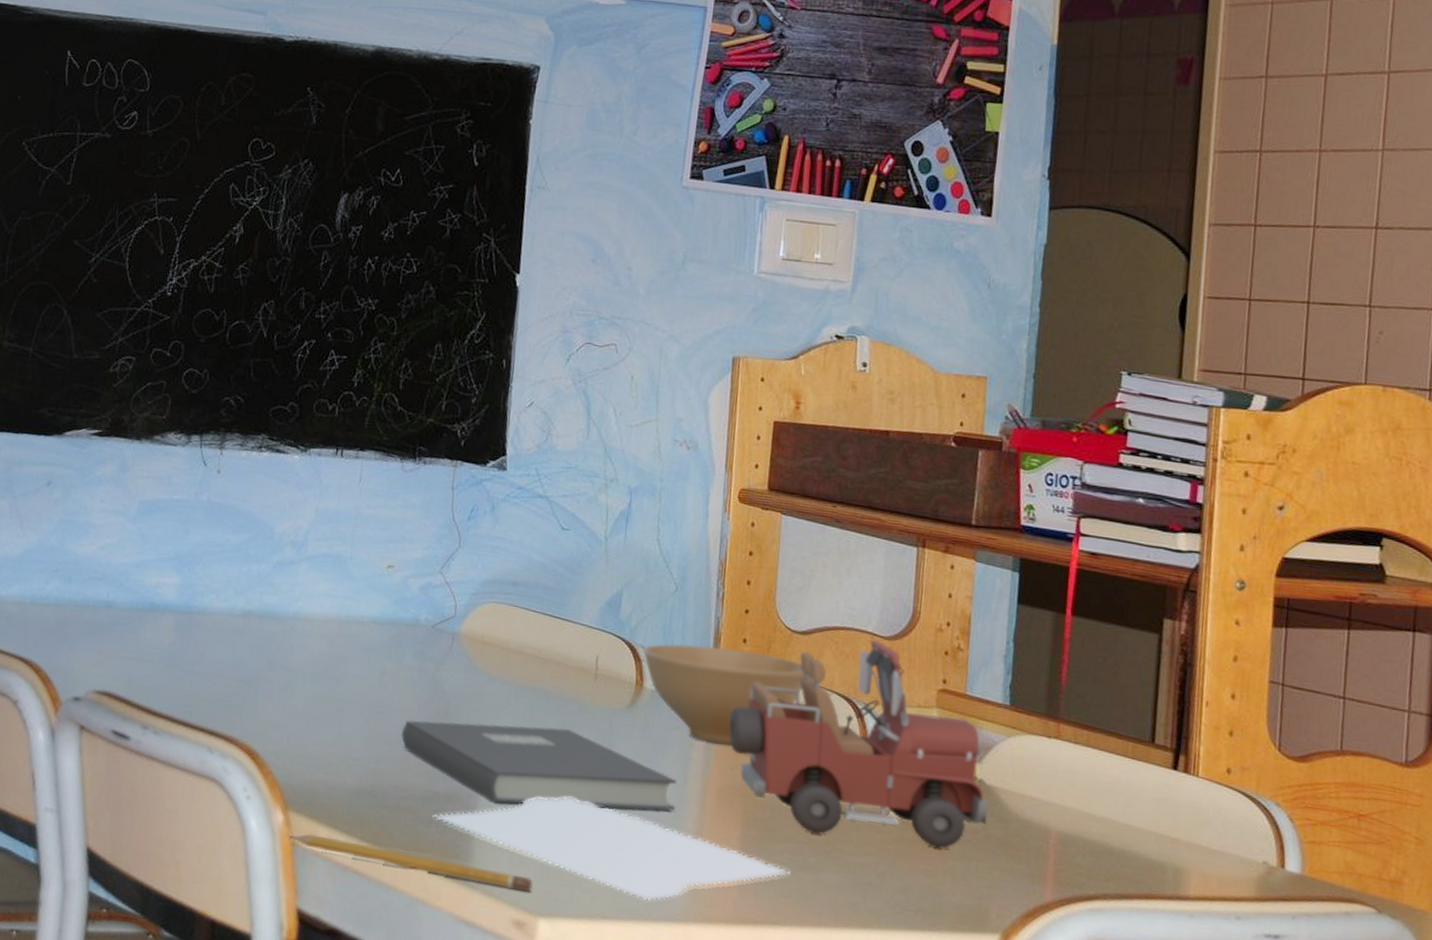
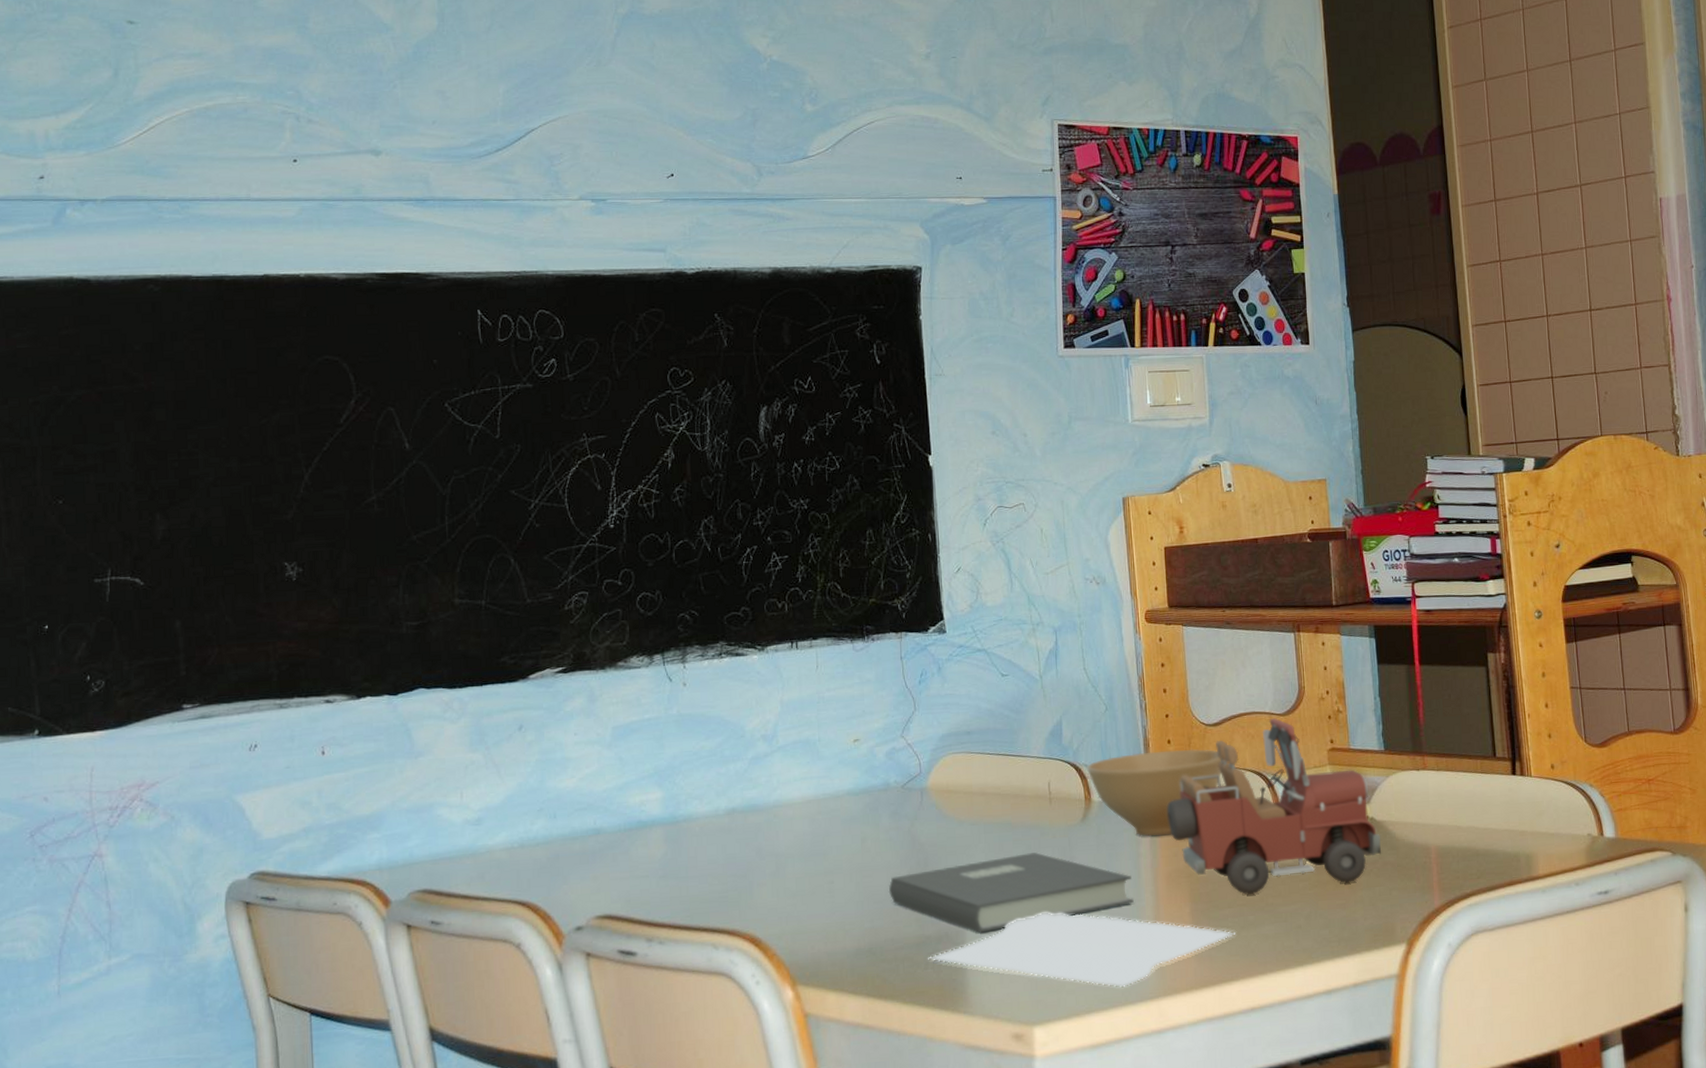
pencil: present [289,834,533,892] -> none [801,993,1024,1016]

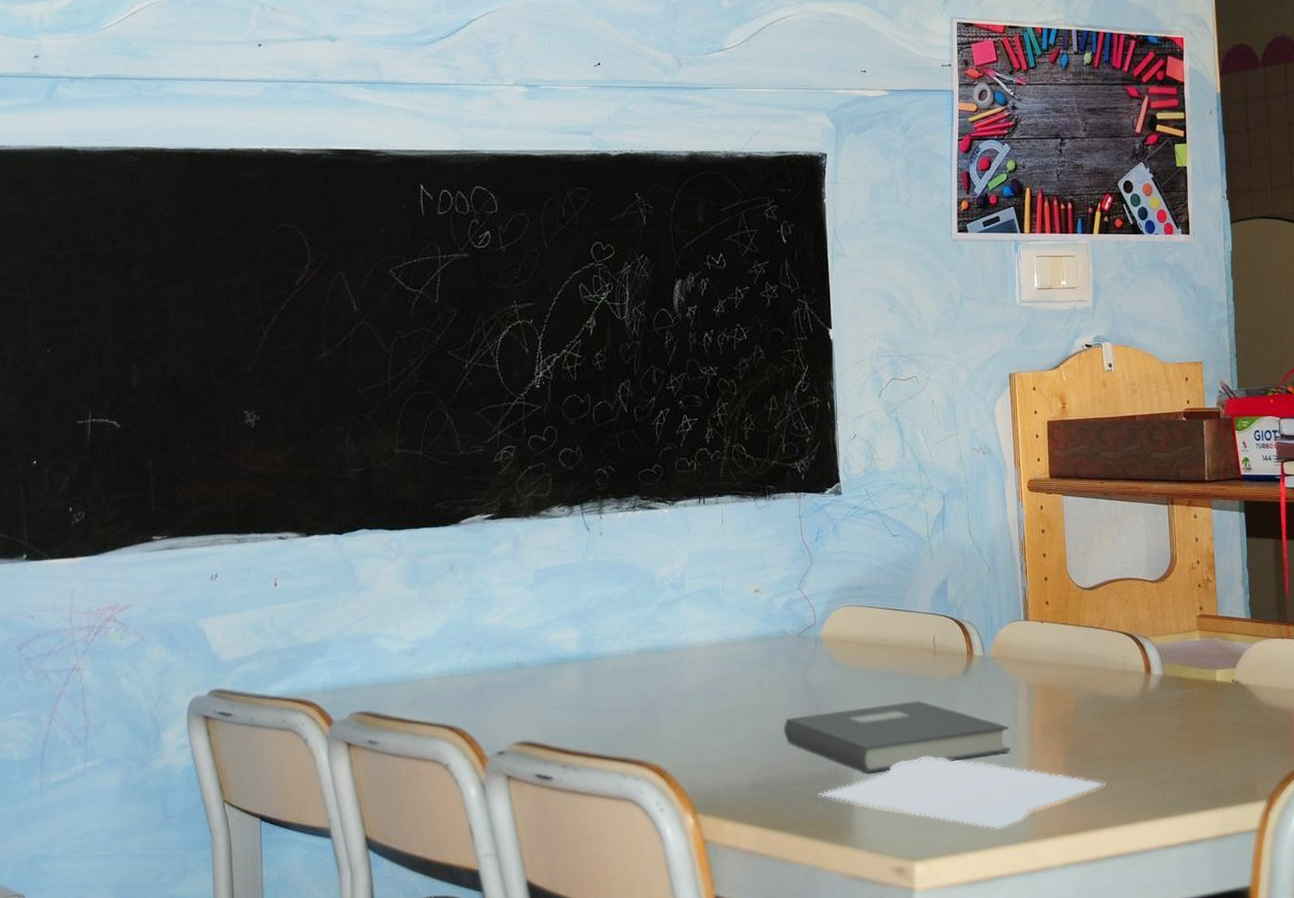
bowl: present [1086,748,1222,836] -> none [969,610,1097,690]
toy car: present [1167,717,1382,895] -> none [1044,584,1246,749]

